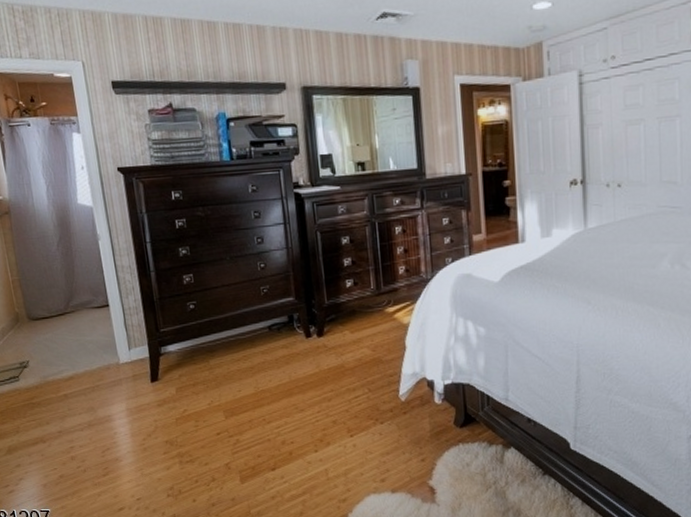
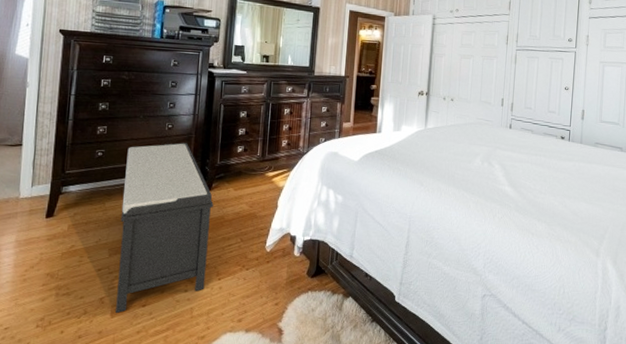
bench: none [220,283,336,479] -> present [115,142,214,314]

